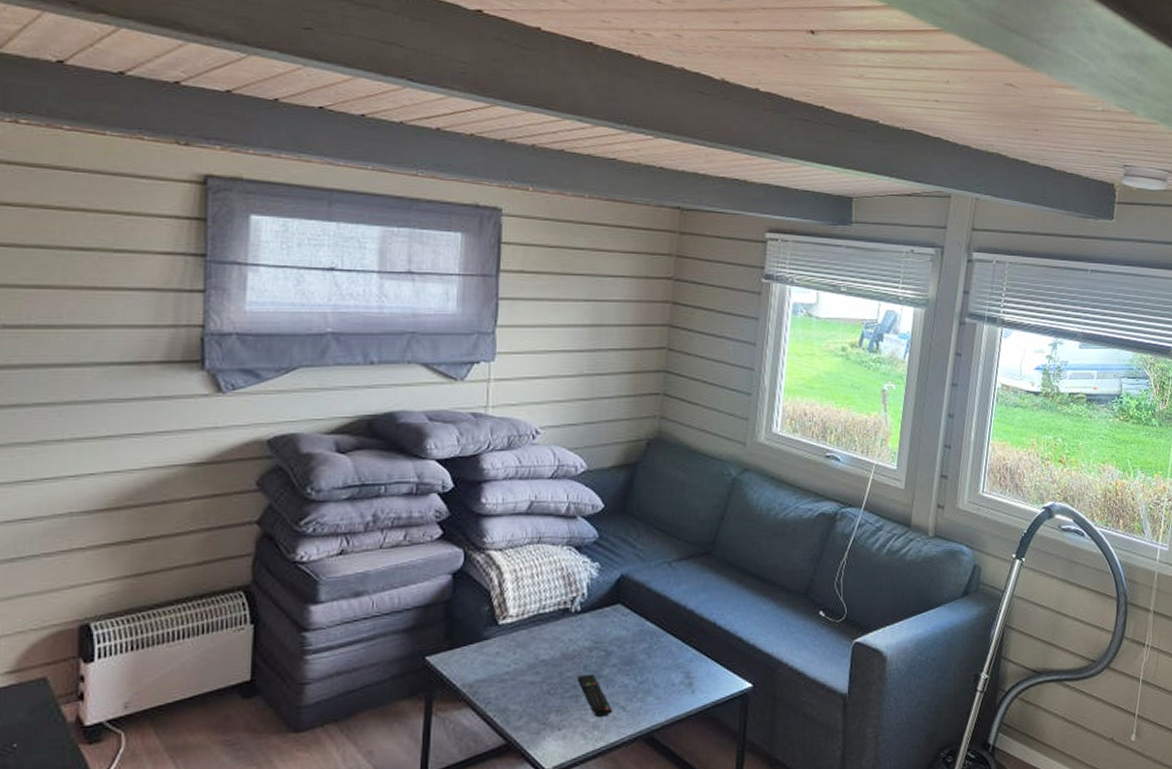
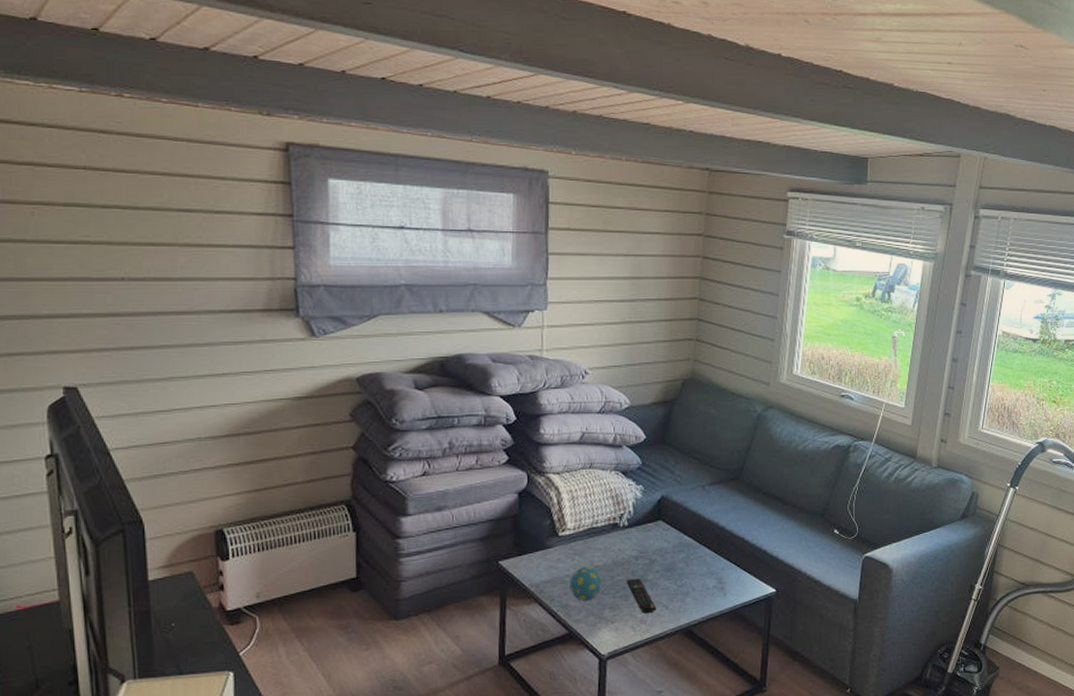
decorative egg: none [510,661,549,704] -> present [570,567,603,601]

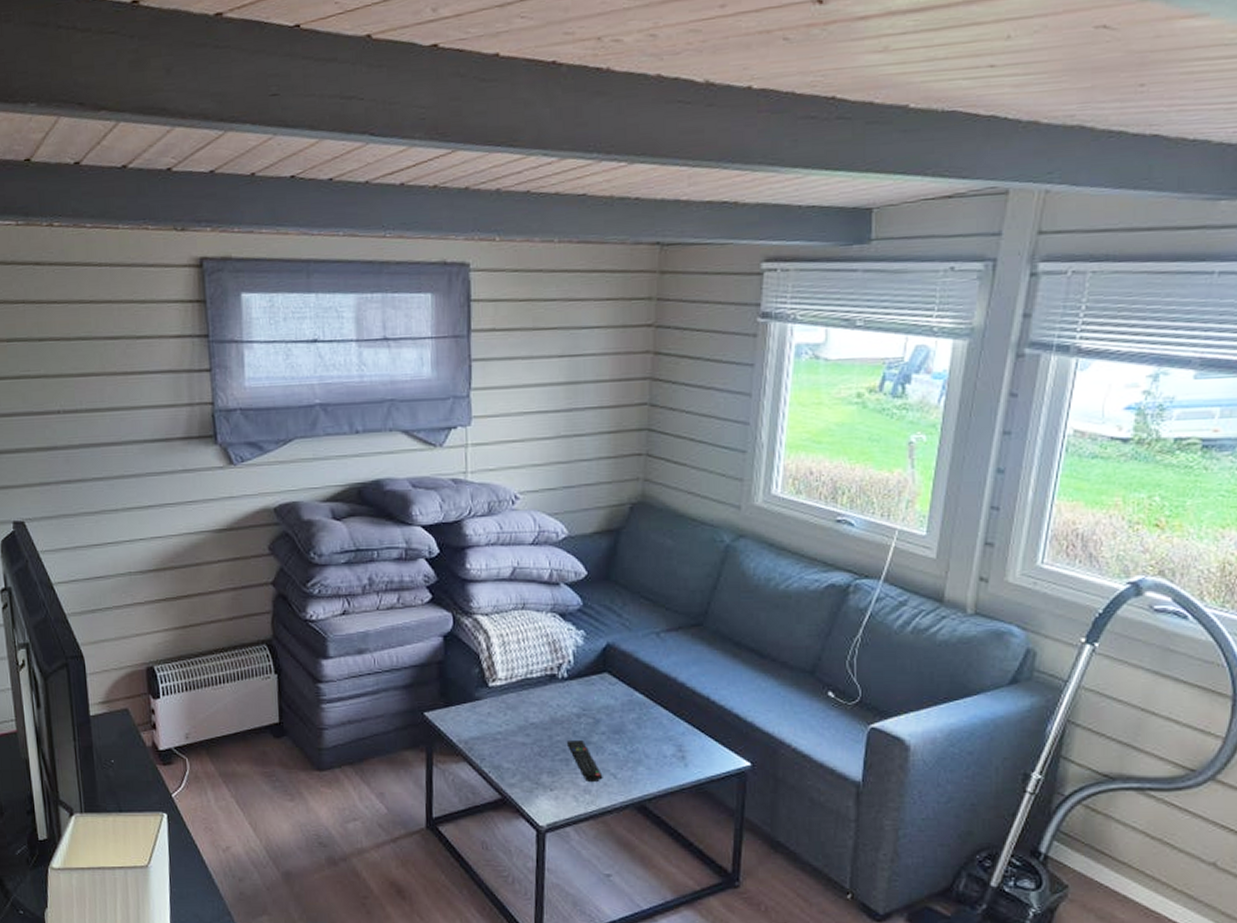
decorative egg: present [570,567,603,601] -> none [502,723,539,763]

